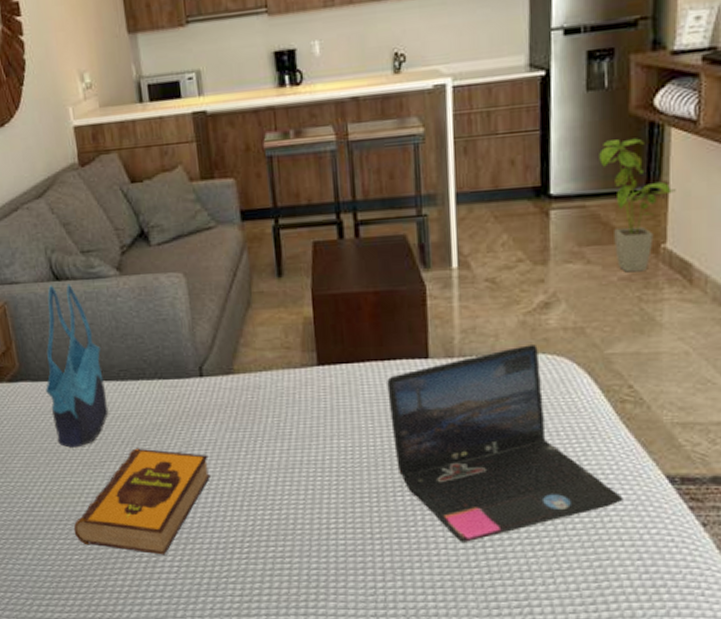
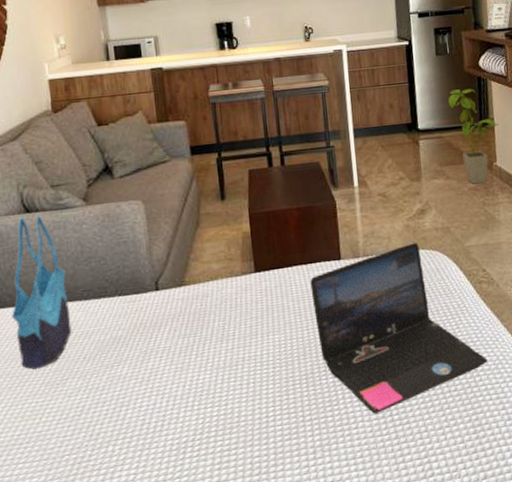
hardback book: present [73,448,210,555] -> none [33,361,165,466]

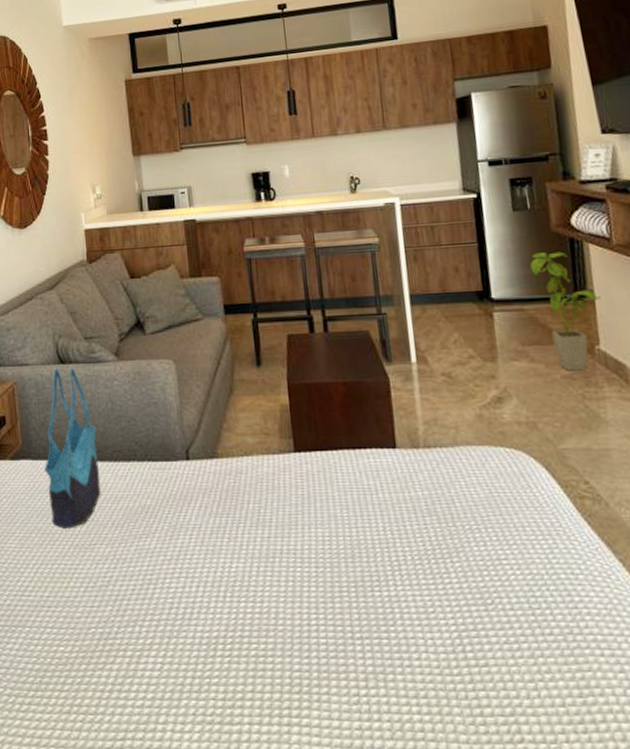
laptop: present [310,243,488,414] -> none [359,438,596,646]

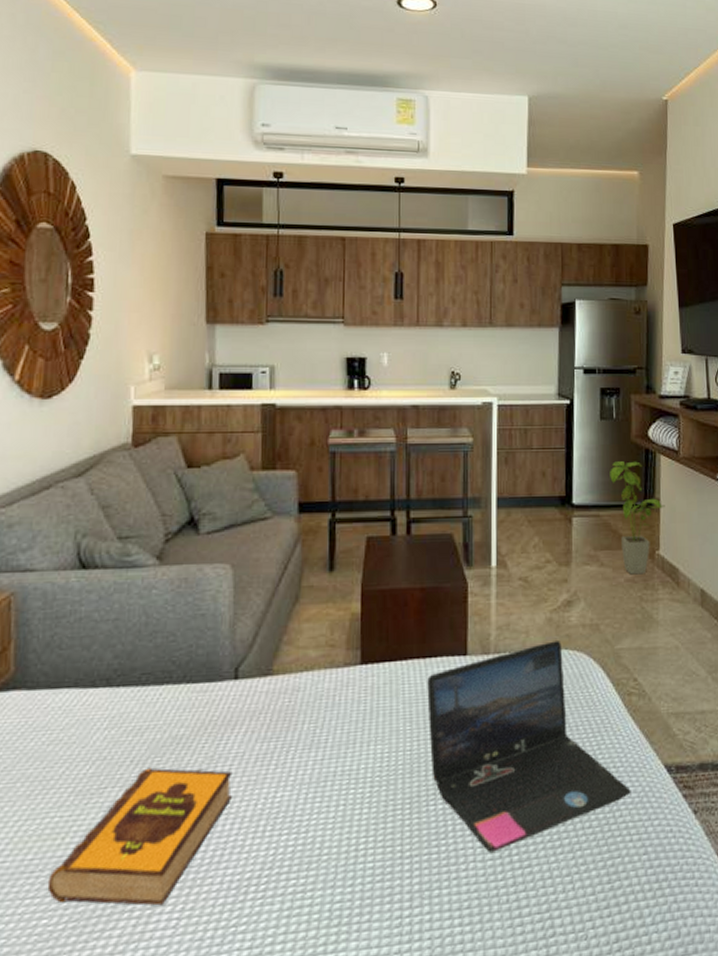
tote bag: present [45,367,101,529] -> none [44,573,122,773]
hardback book: none [61,531,195,650] -> present [47,767,233,906]
laptop: none [359,438,596,646] -> present [427,641,631,853]

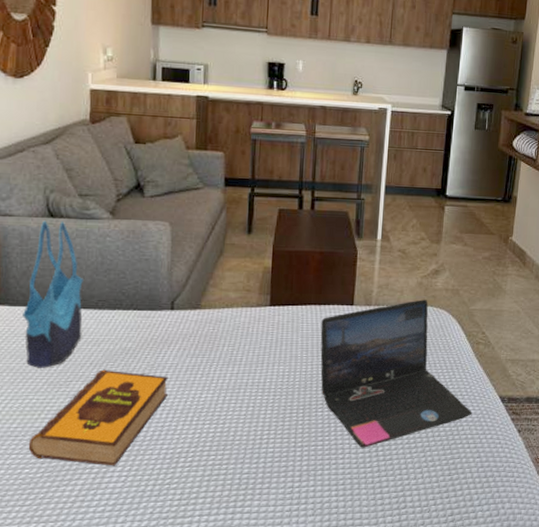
tote bag: none [44,573,122,773] -> present [23,220,83,368]
house plant: present [610,461,665,575] -> none [478,164,521,254]

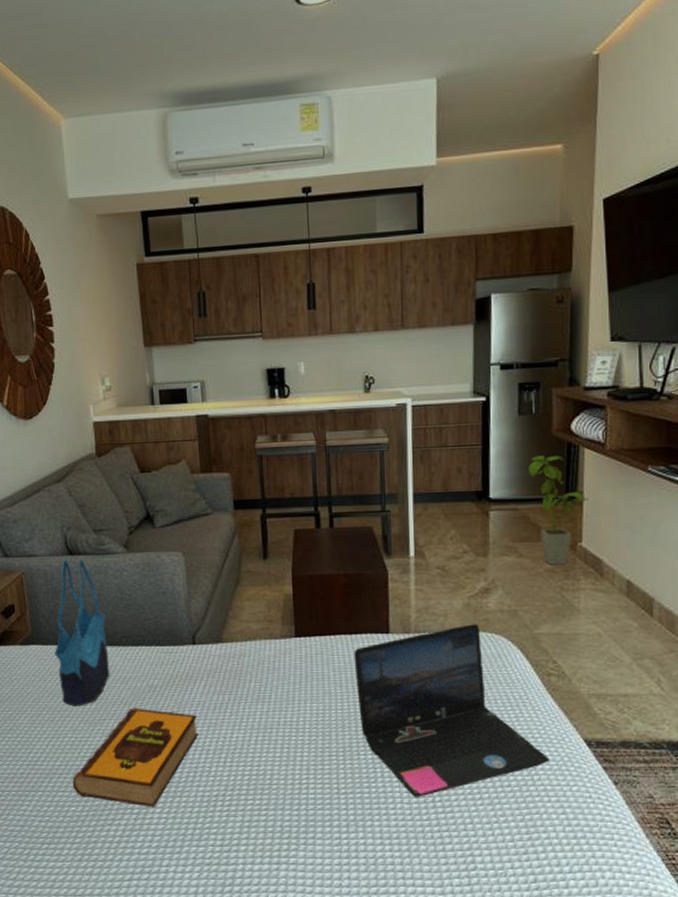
house plant: none [478,164,521,254] -> present [528,455,589,565]

